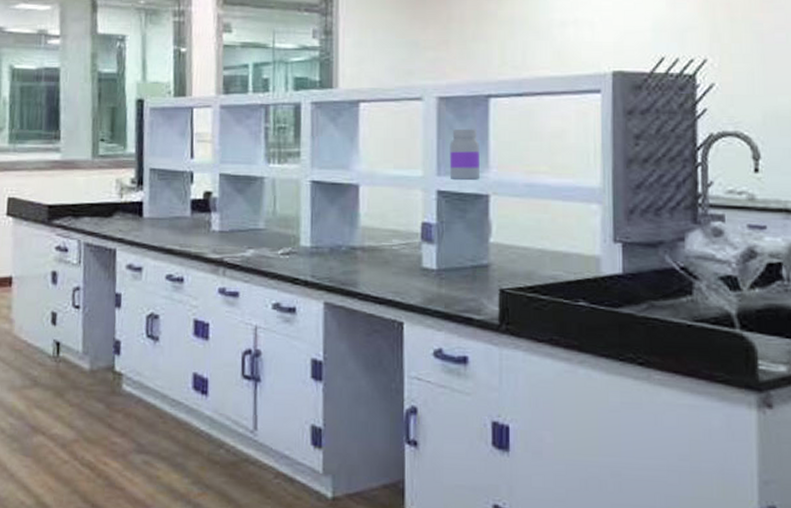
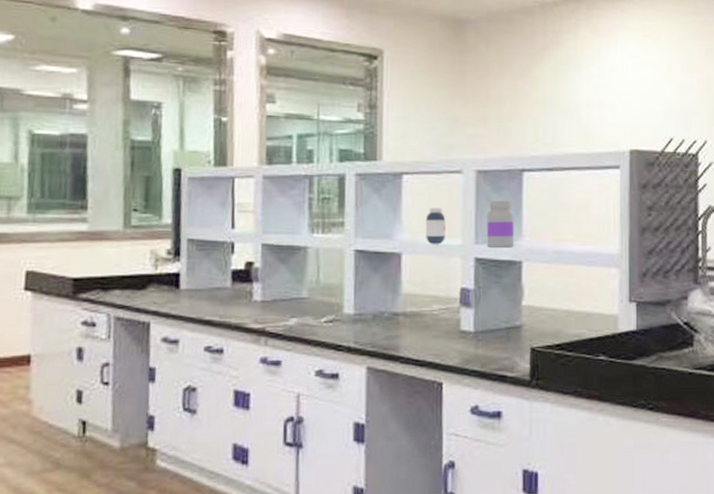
medicine bottle: none [383,137,405,176] -> present [425,208,446,245]

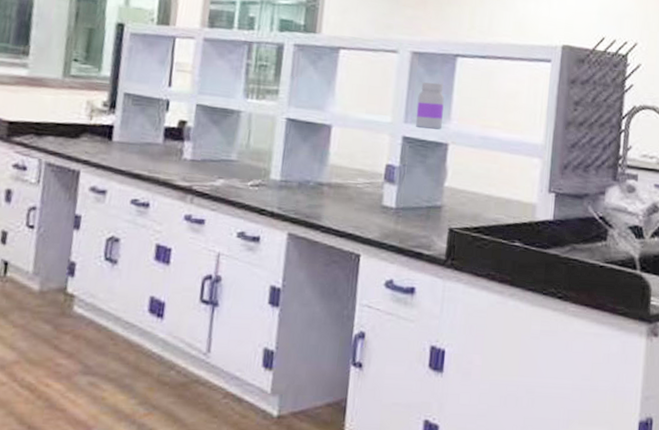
medicine bottle: present [425,208,446,245] -> none [357,84,378,121]

